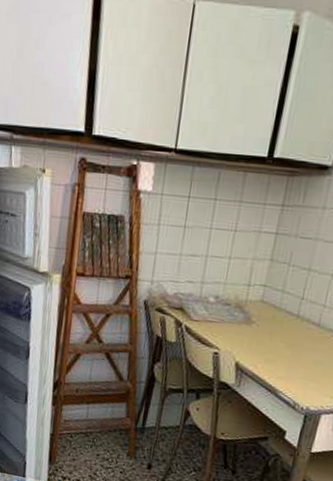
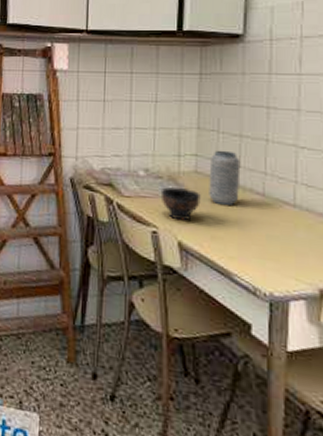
bowl: none [226,314,263,345] -> present [160,187,201,221]
vase: none [270,282,305,334] -> present [209,150,241,206]

